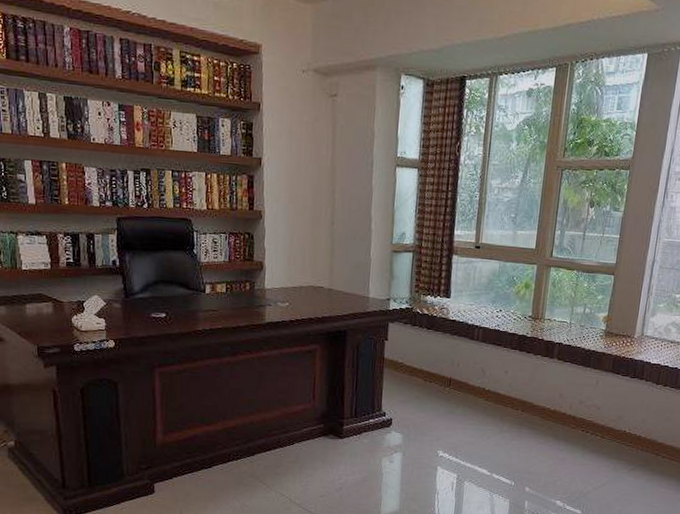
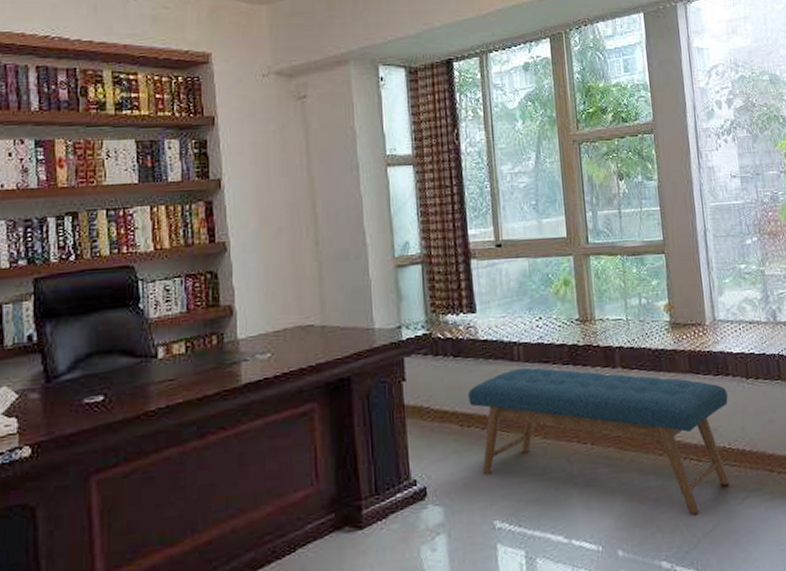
bench: none [433,345,638,474] -> present [468,367,729,515]

